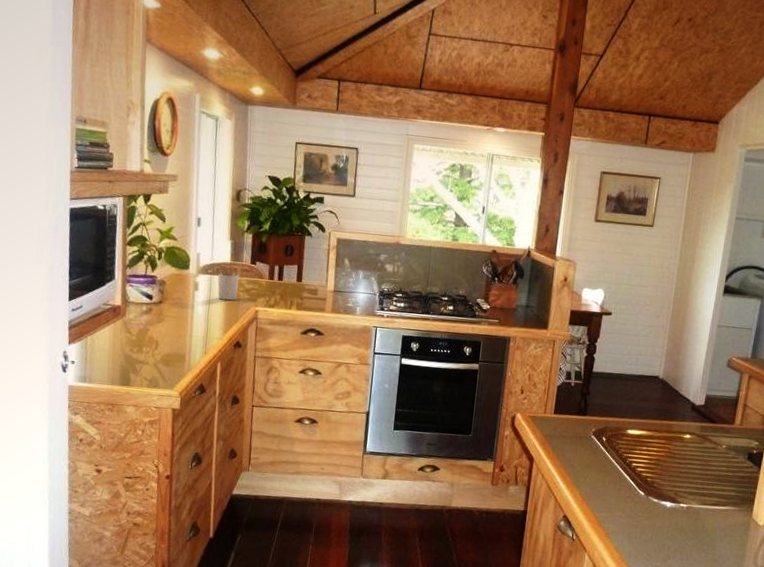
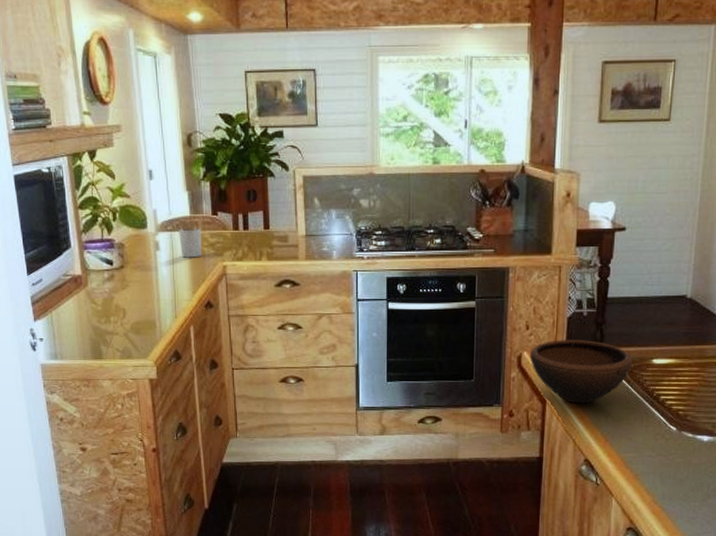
bowl: none [522,405,611,465] -> present [529,340,633,404]

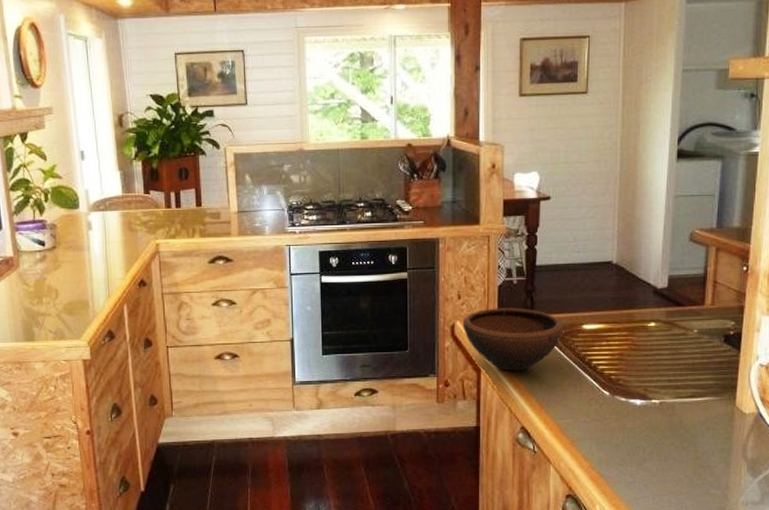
utensil holder: present [174,216,203,258] -> none [106,195,135,237]

